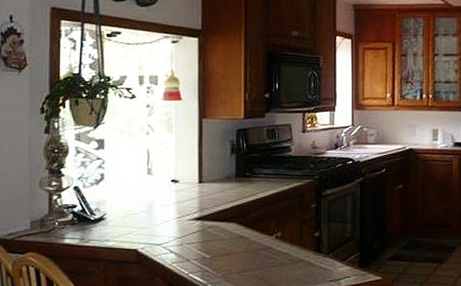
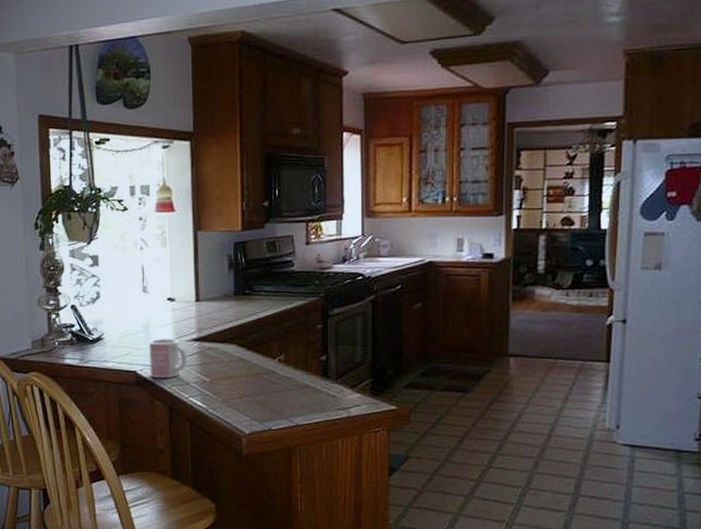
mug: none [151,217,188,256] -> present [149,338,187,378]

